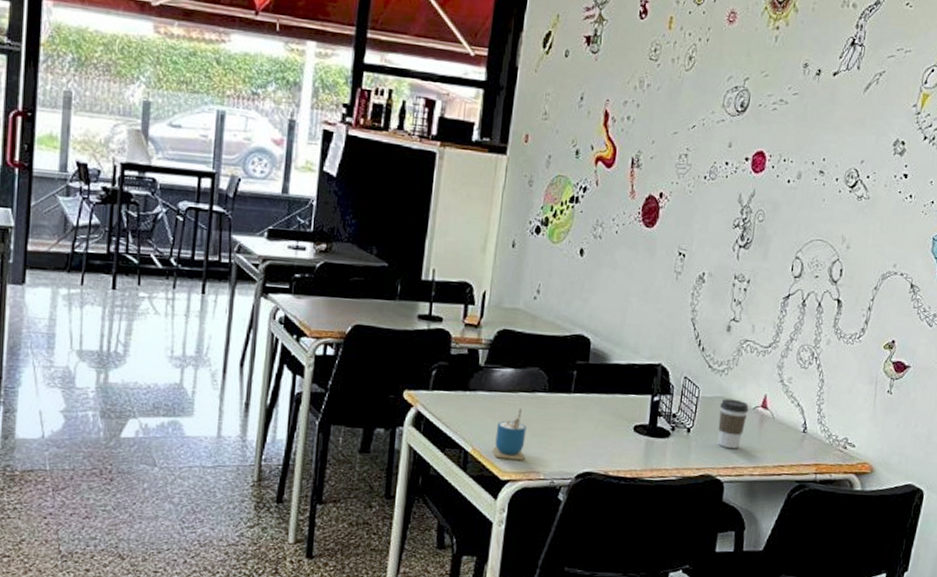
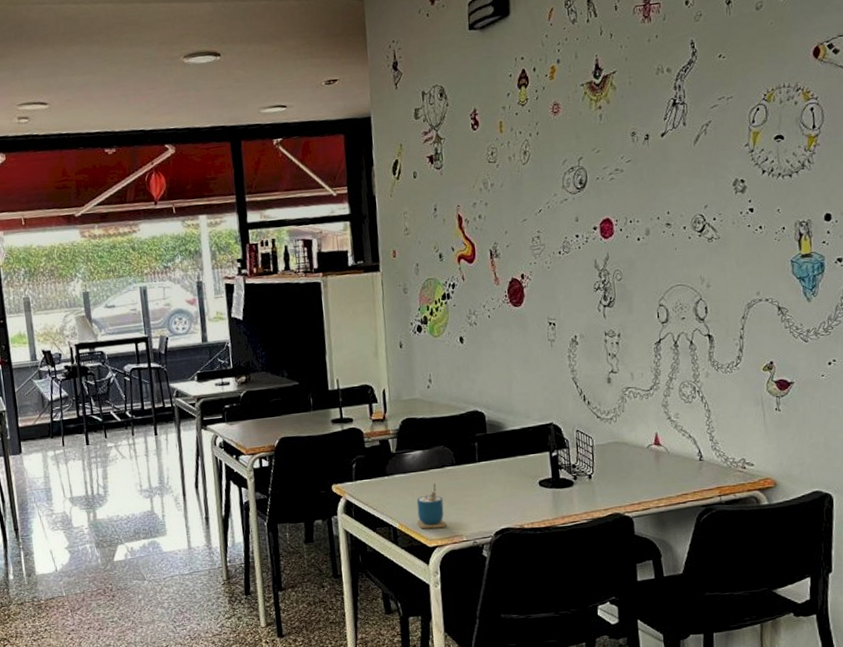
coffee cup: present [717,398,749,449] -> none [615,442,643,487]

